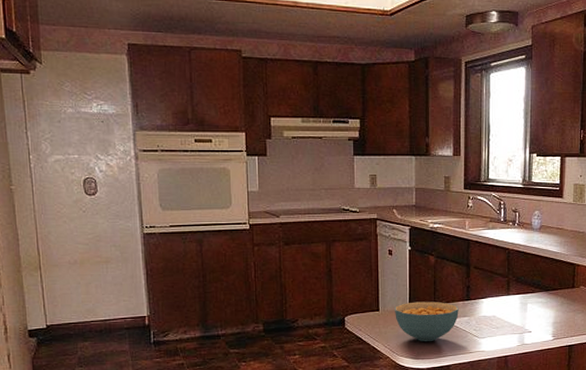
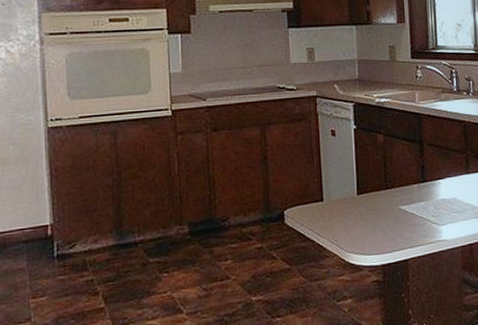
cereal bowl: present [395,301,459,341] -> none [341,186,414,234]

